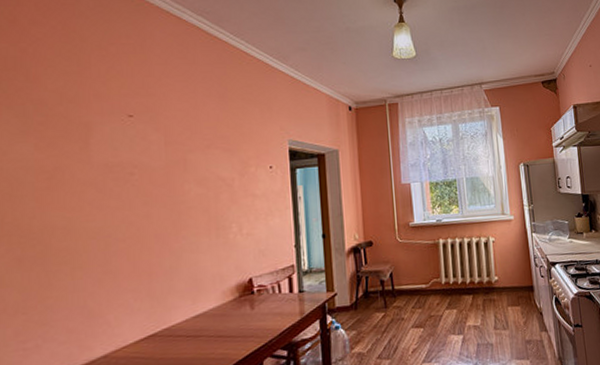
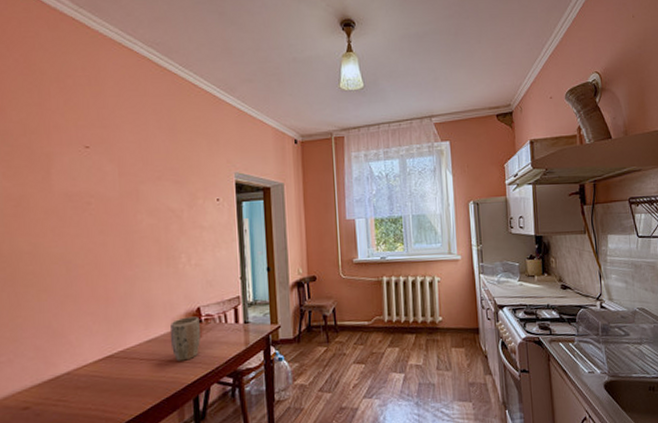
plant pot: none [219,287,253,336] -> present [170,316,200,361]

